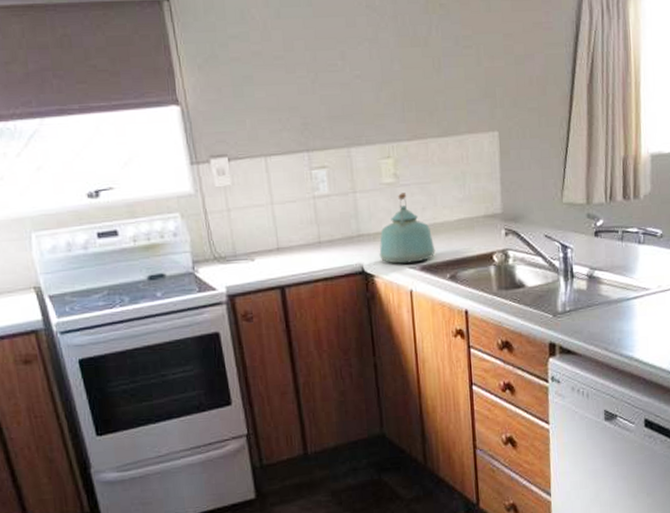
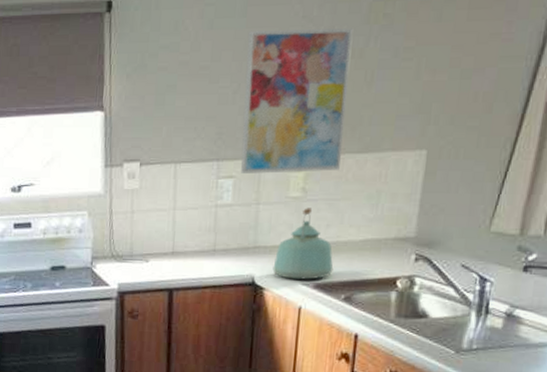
wall art: none [316,18,425,163] -> present [240,28,354,174]

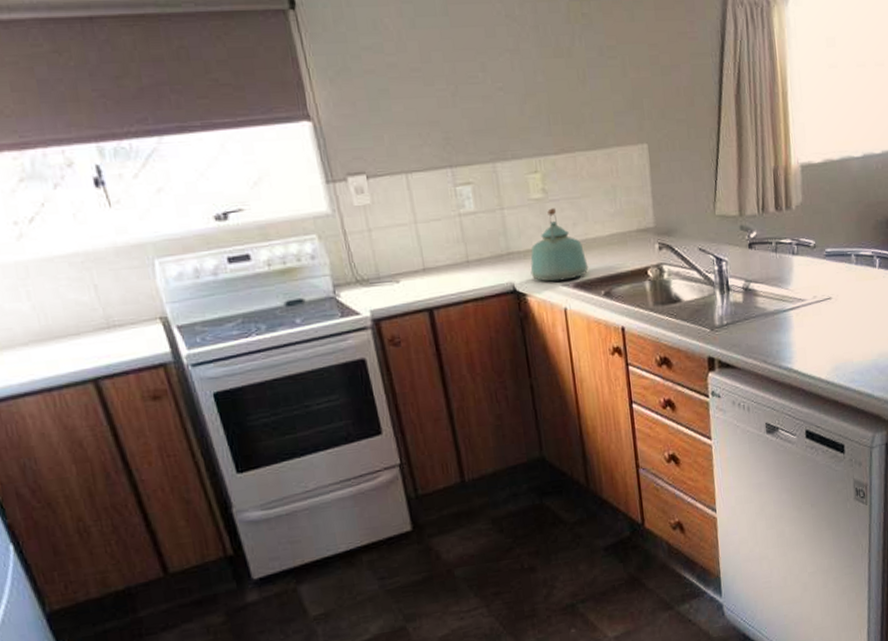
wall art: present [240,28,354,174] -> none [453,27,573,179]

